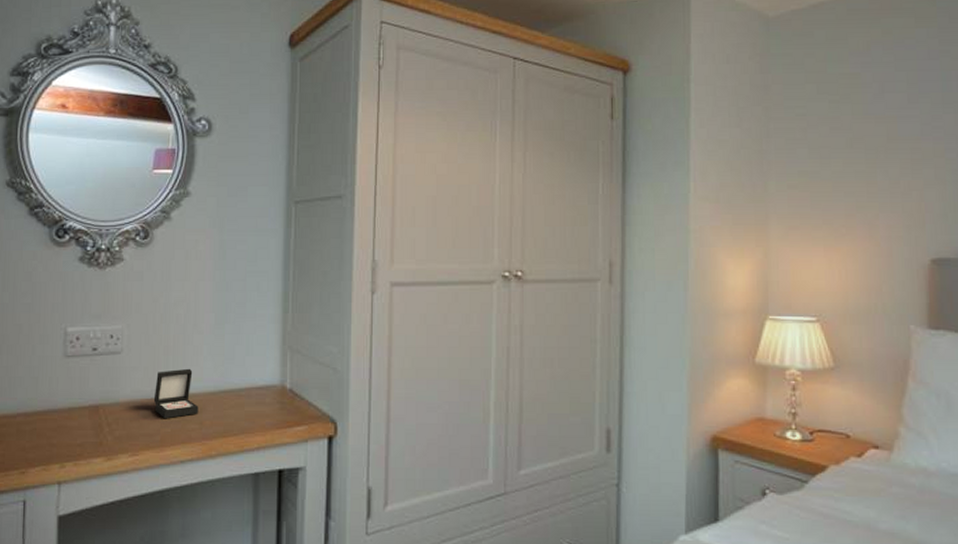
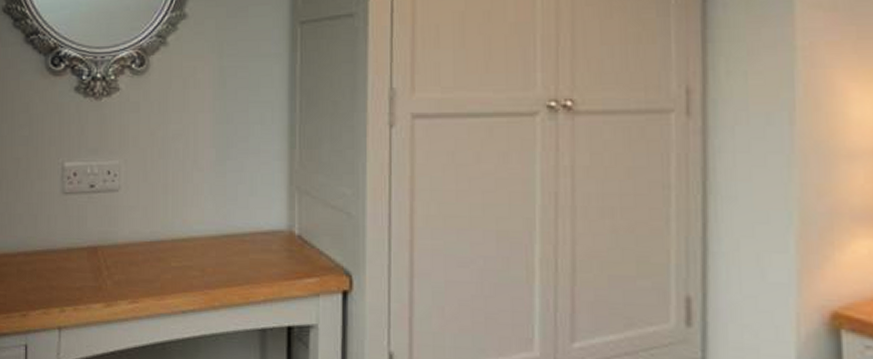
jewelry box: present [153,368,199,419] -> none [152,209,200,264]

